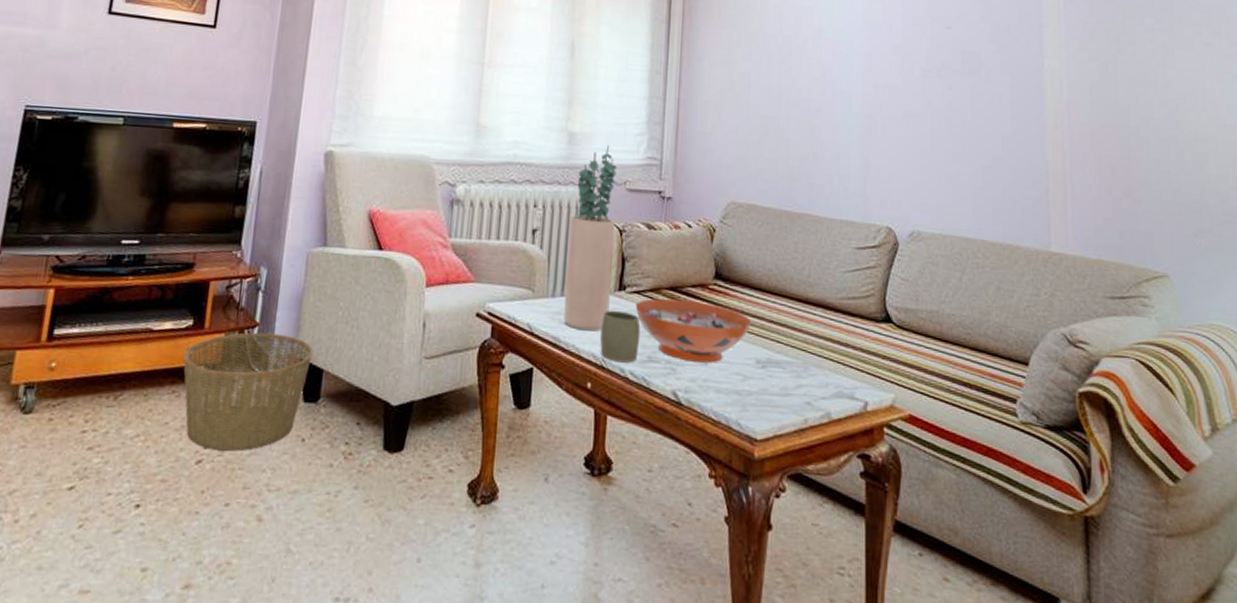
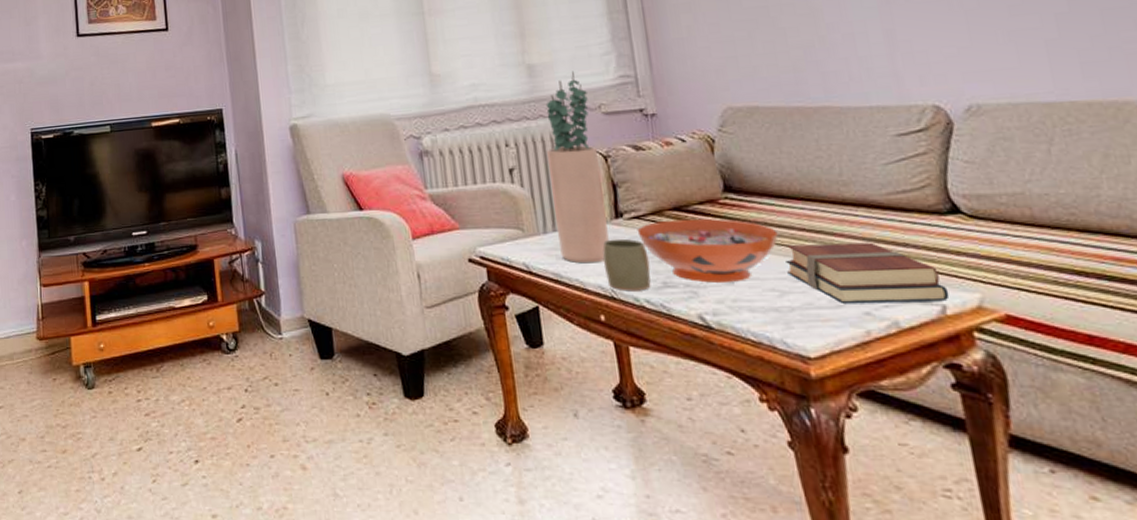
basket: present [183,332,313,451] -> none [206,299,319,409]
books: none [752,335,872,399] -> present [786,242,950,303]

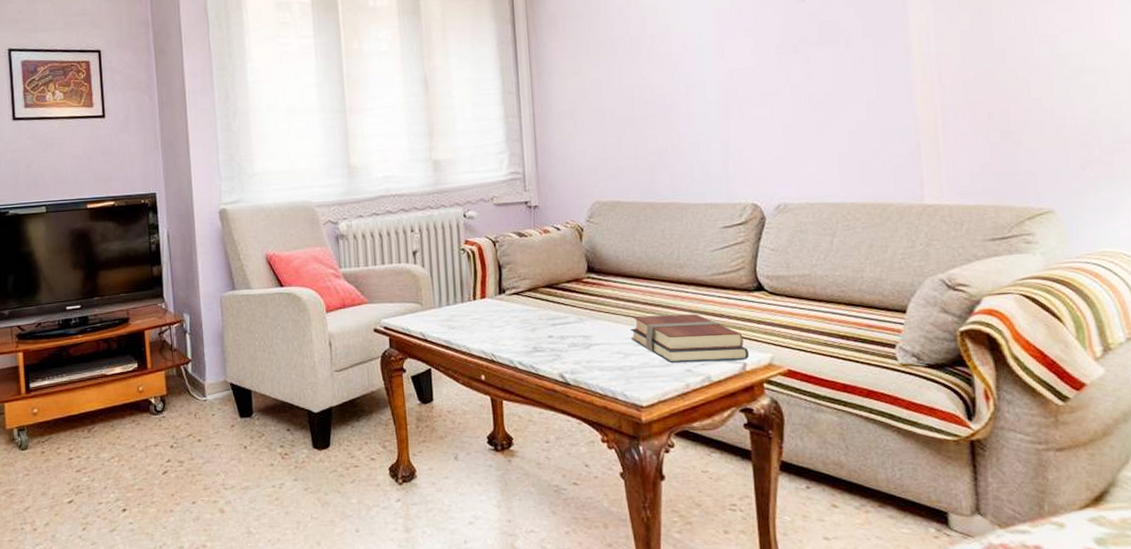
vase: present [545,70,609,264] -> none [445,167,493,333]
mug: present [602,238,651,292] -> none [486,311,524,355]
decorative bowl: present [637,218,778,283] -> none [516,294,627,347]

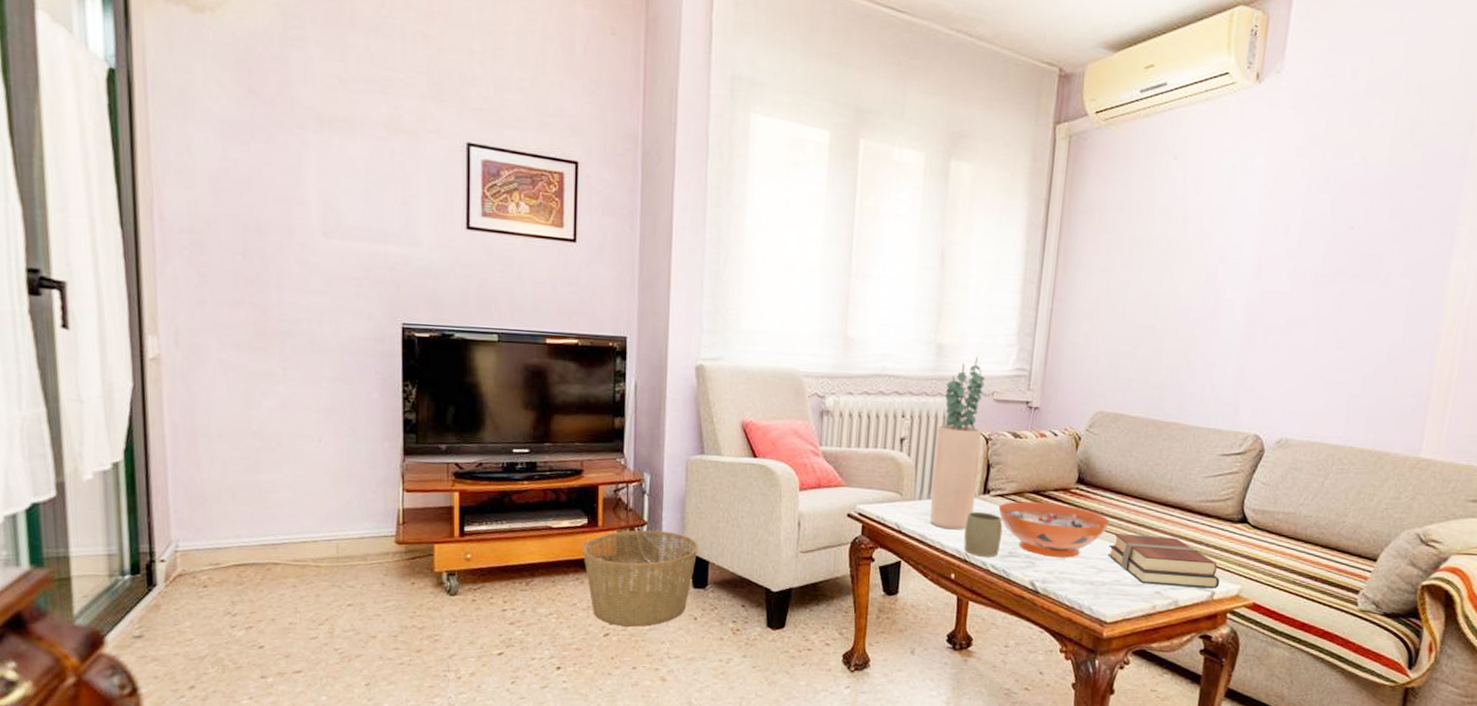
basket: none [136,366,240,462] -> present [583,530,699,627]
vase: none [445,167,493,333] -> present [930,356,985,530]
mug: none [486,311,524,355] -> present [963,511,1003,557]
decorative bowl: none [516,294,627,347] -> present [998,501,1110,558]

